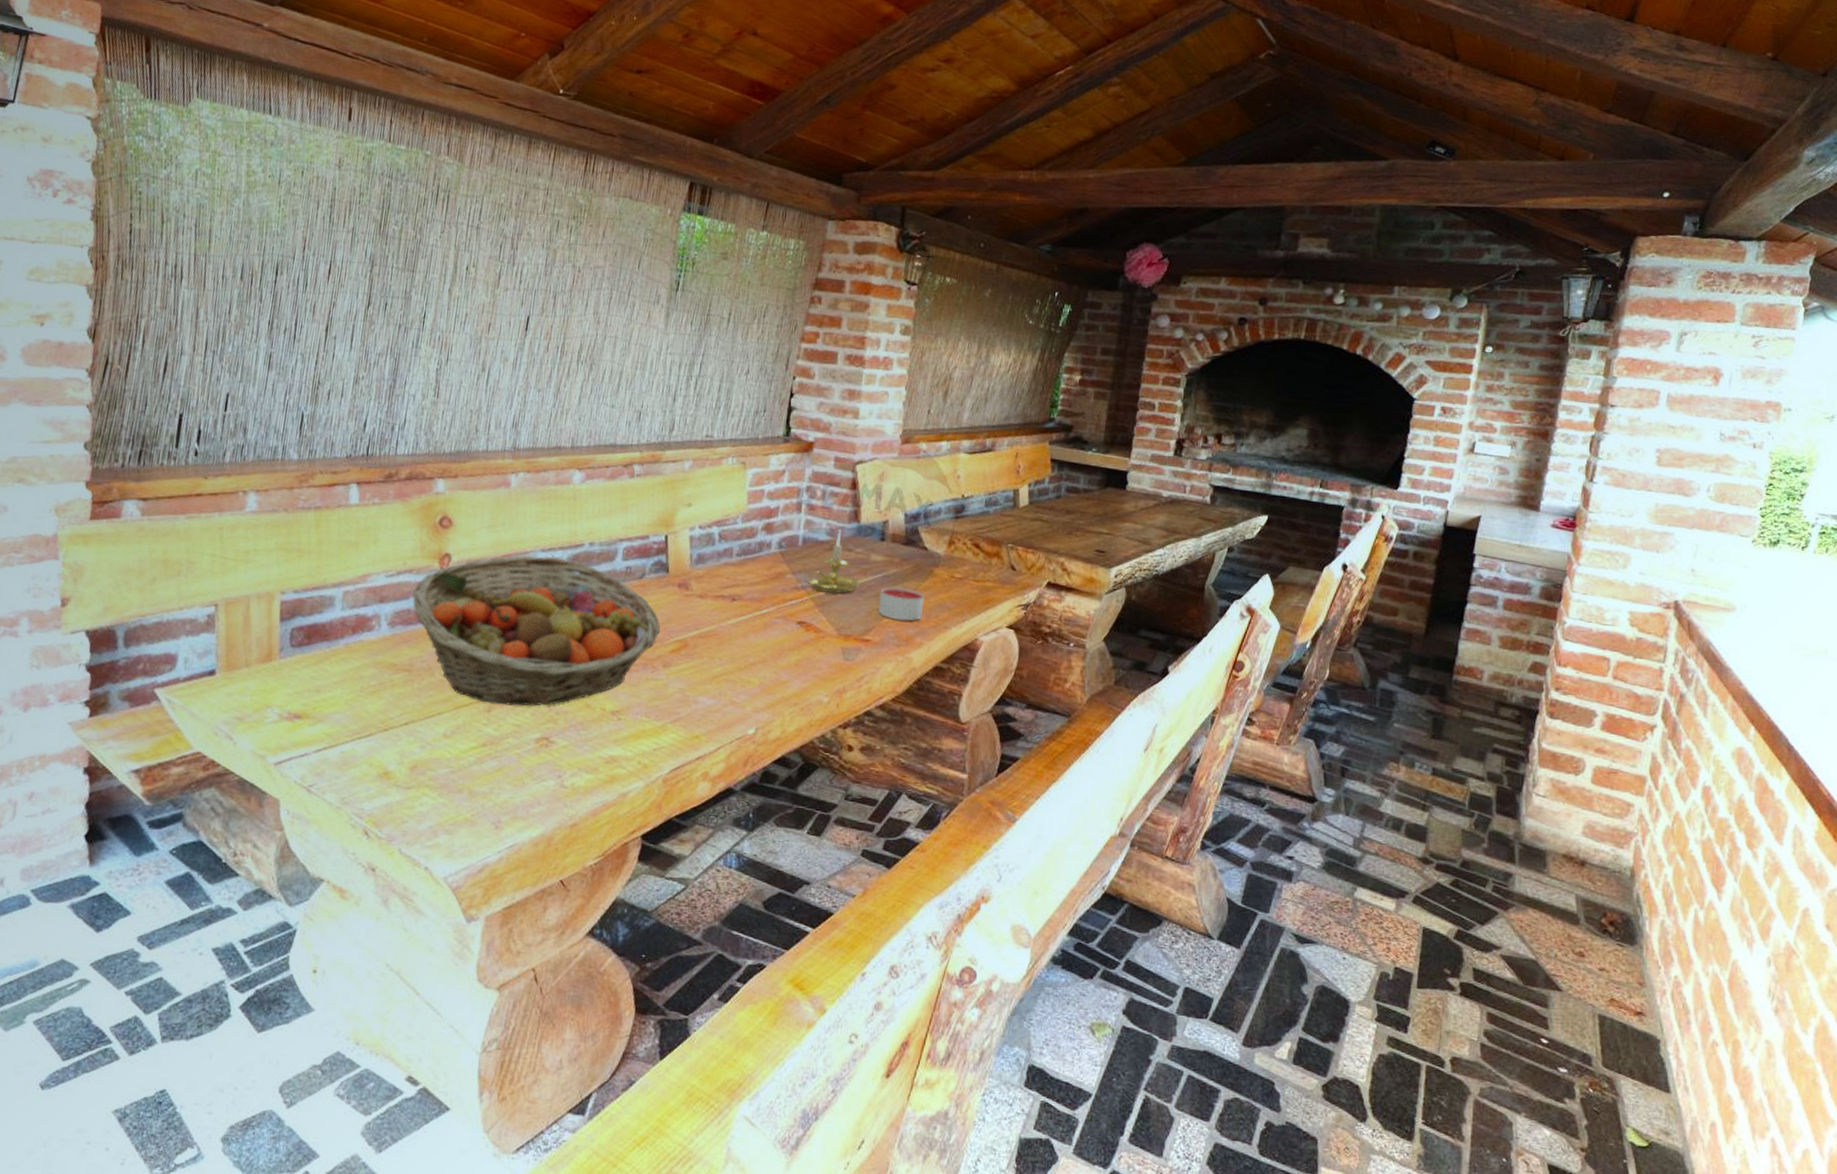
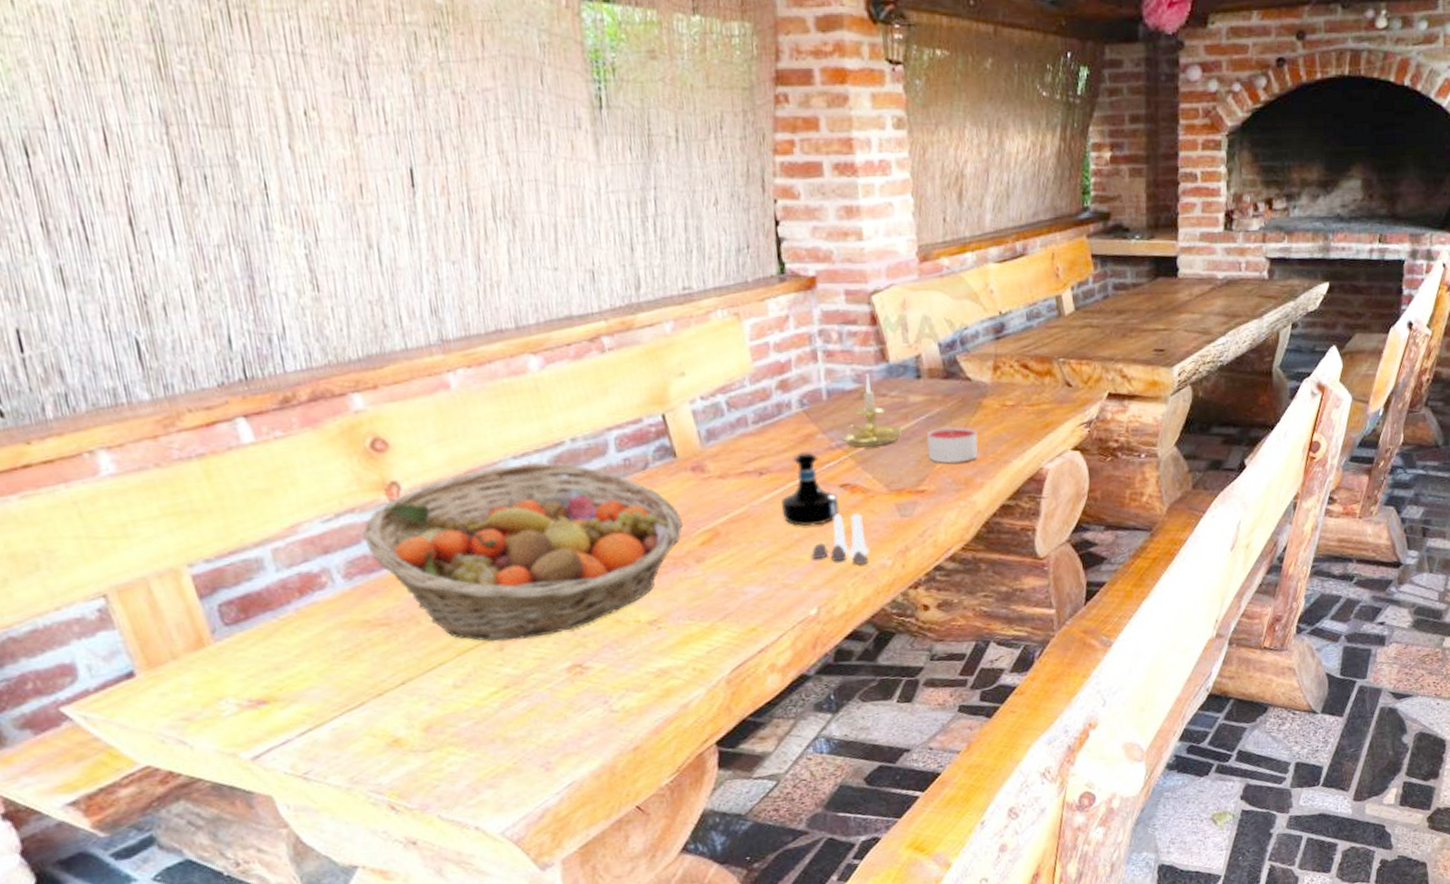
tequila bottle: none [743,587,794,654] -> present [781,452,839,526]
salt and pepper shaker set: none [759,647,811,697] -> present [810,513,870,565]

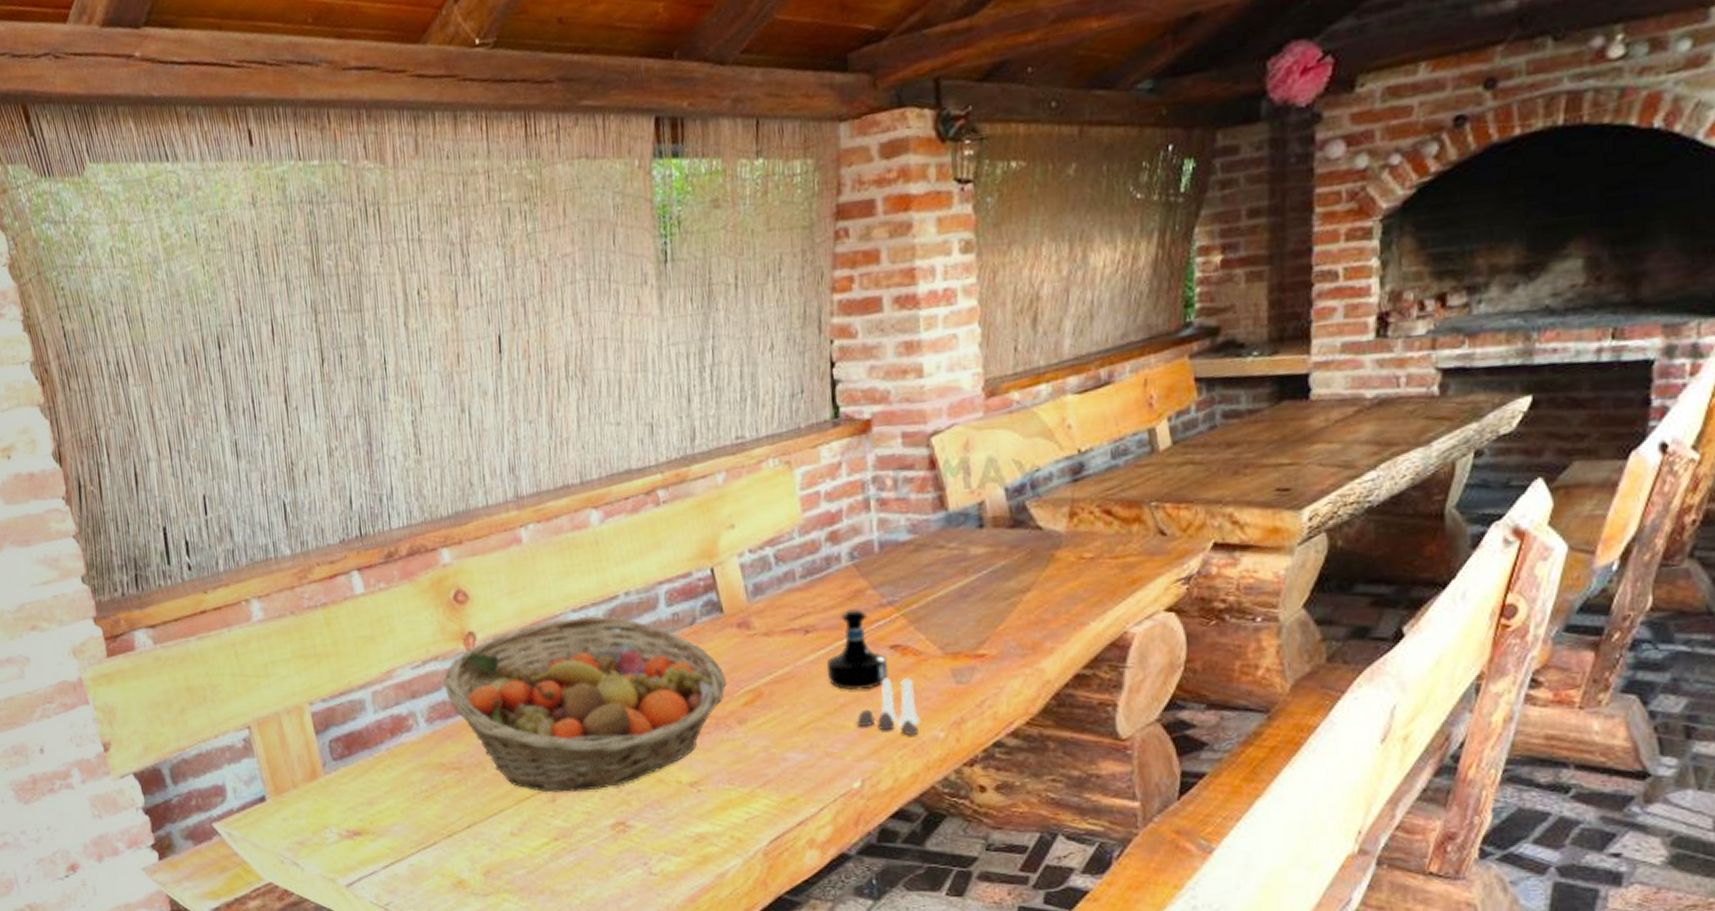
candle holder: present [841,374,902,448] -> none [893,524,960,606]
candle: present [926,426,978,463] -> none [988,582,1049,625]

